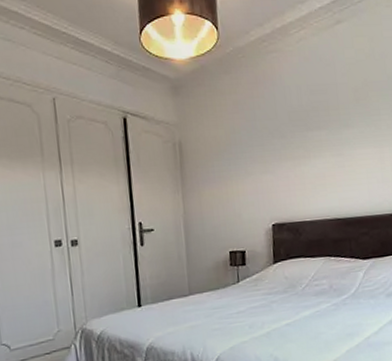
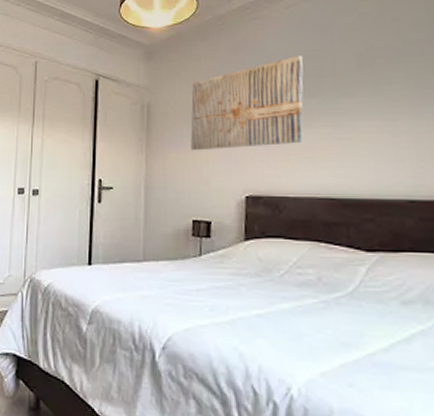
wall art: none [219,88,316,187] -> present [190,54,304,151]

